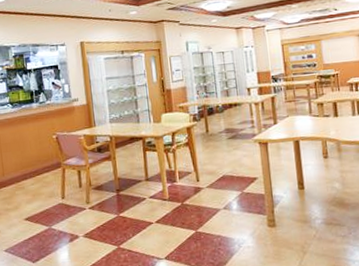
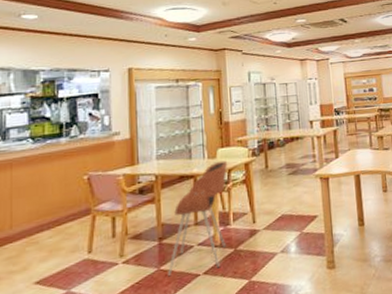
chair: none [125,124,174,223] -> present [167,160,227,277]

